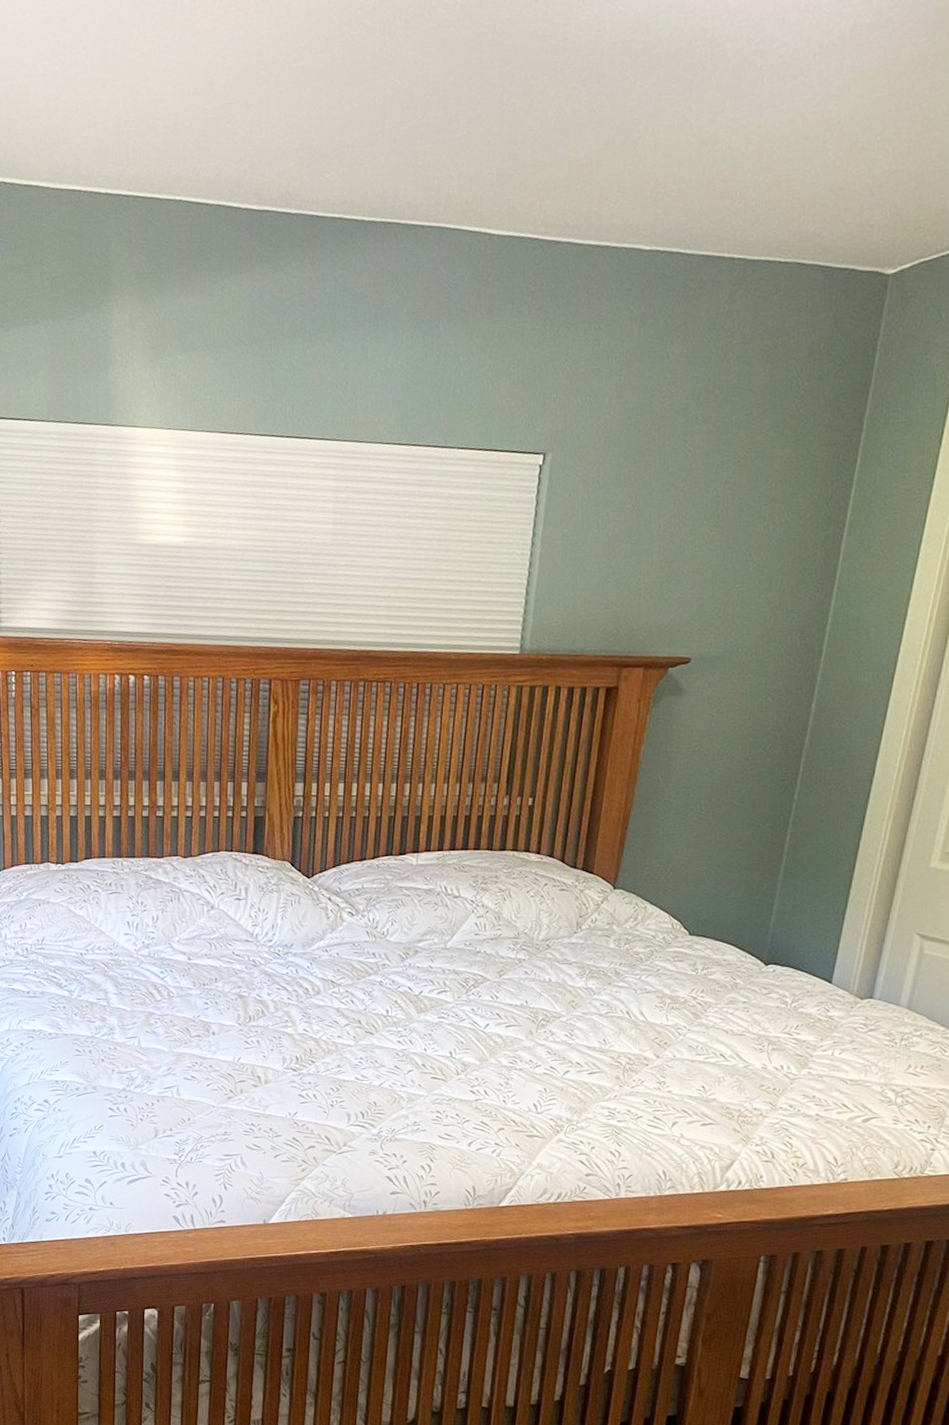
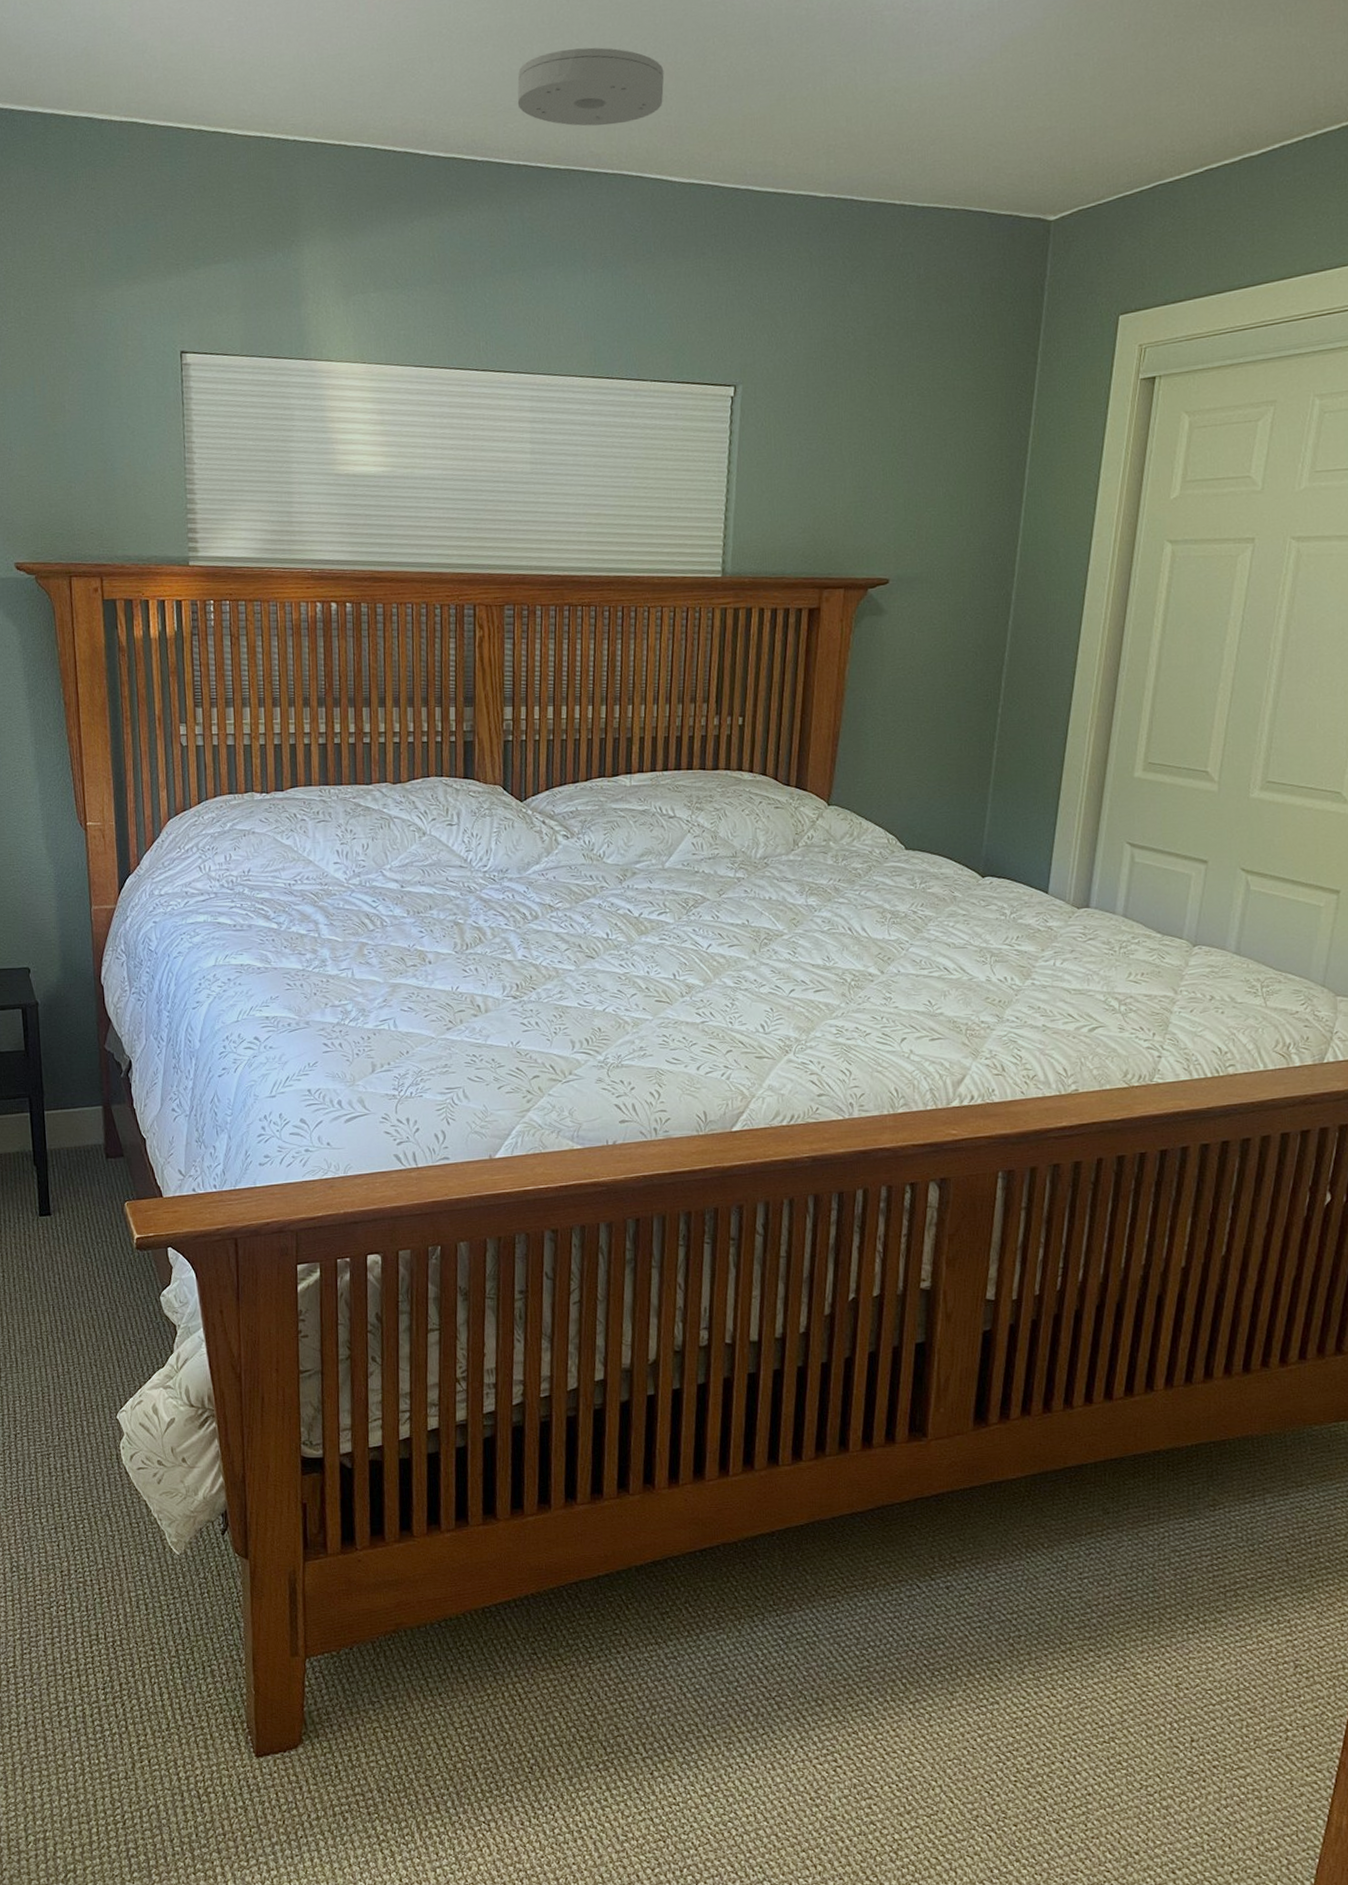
smoke detector: none [334,88,489,175] -> present [517,47,665,126]

